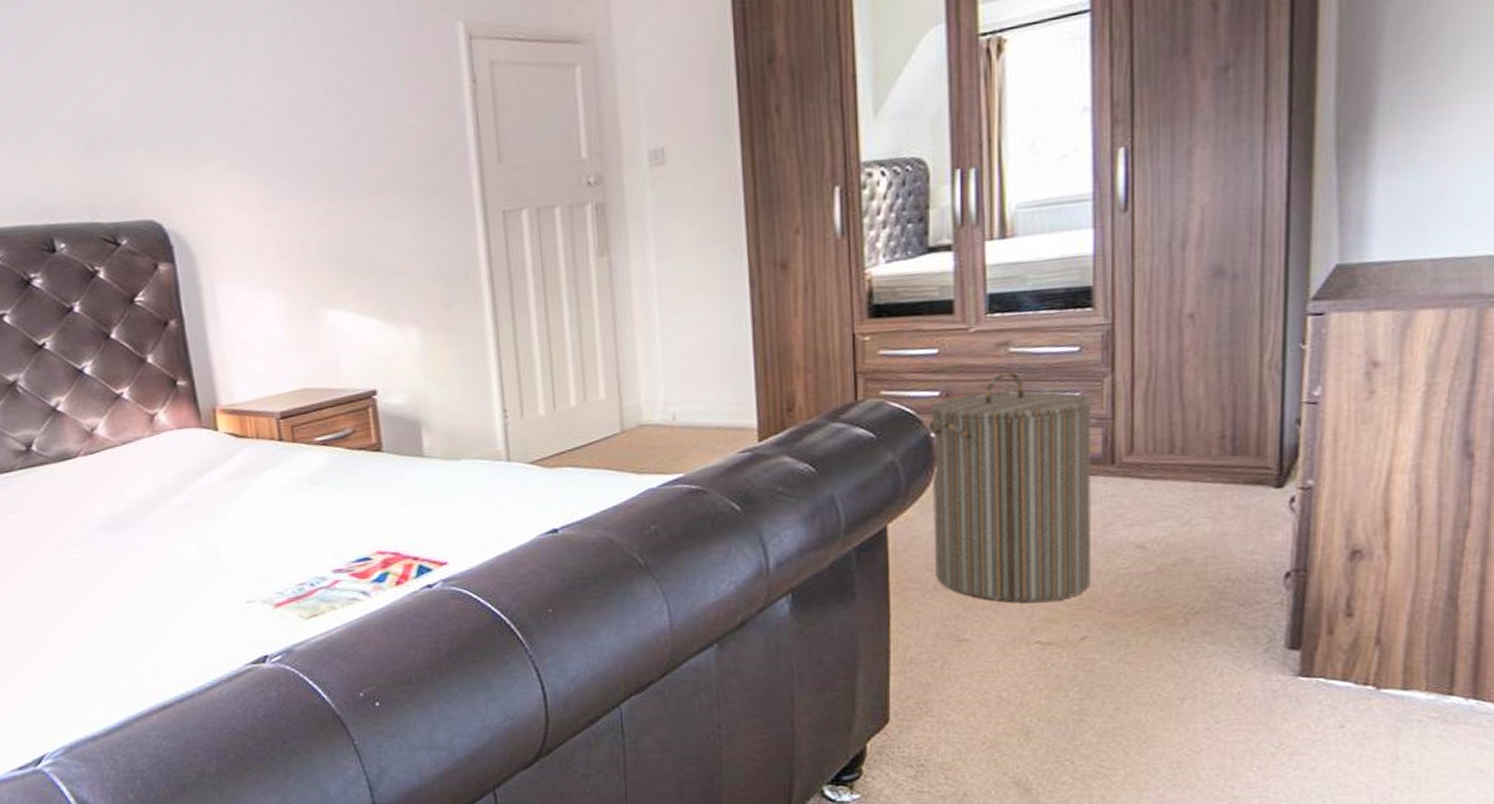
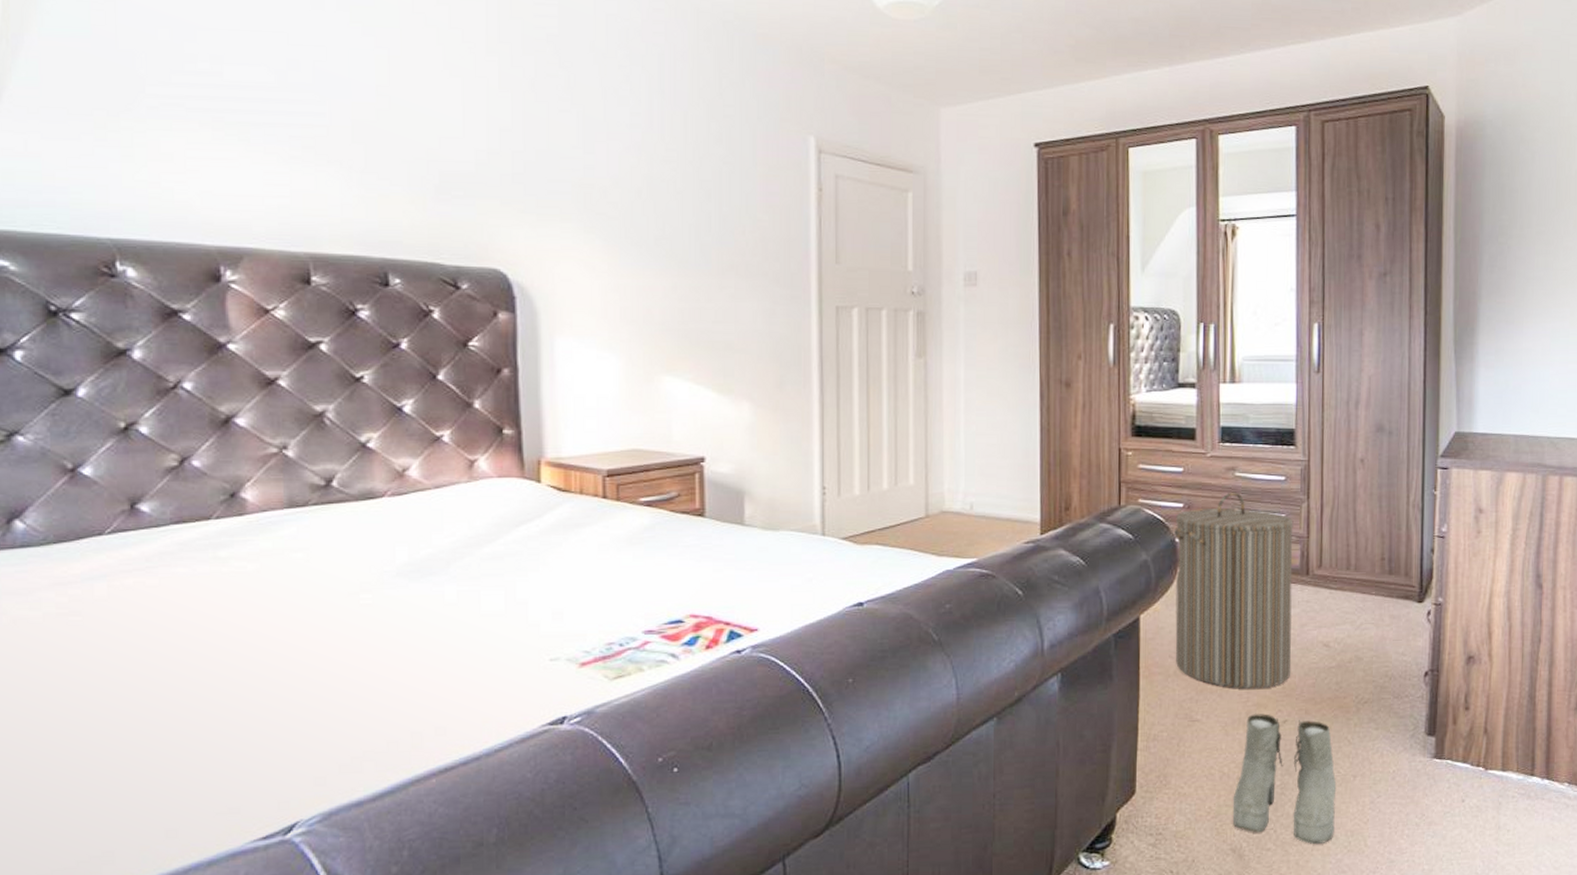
boots: none [1015,630,1157,778] -> present [1233,714,1337,845]

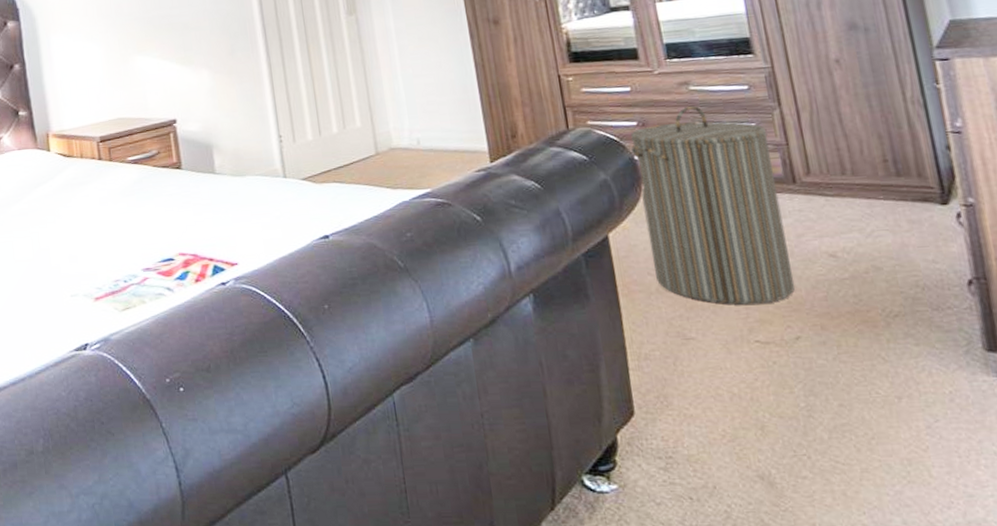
boots: present [1233,714,1337,845] -> none [749,330,886,474]

